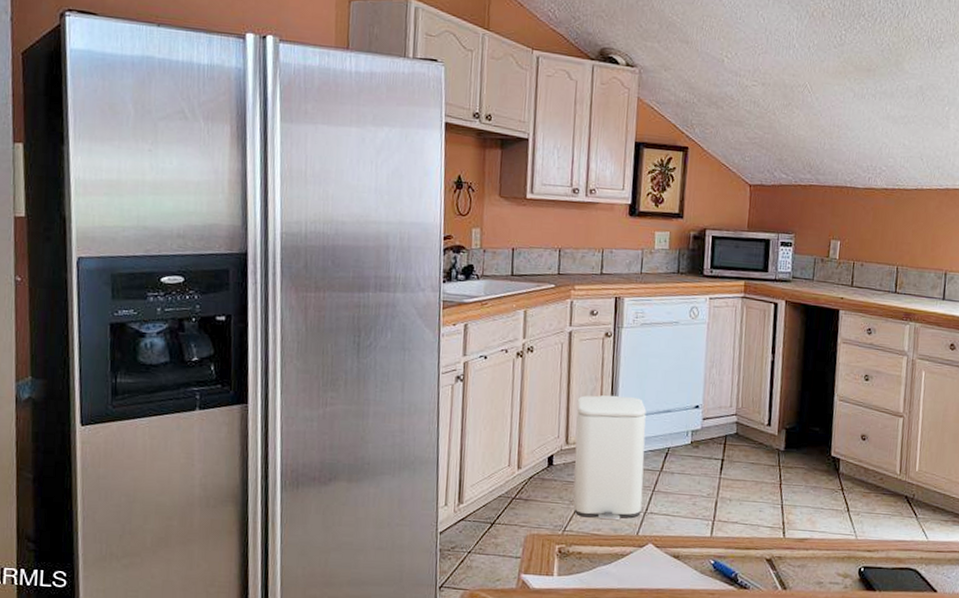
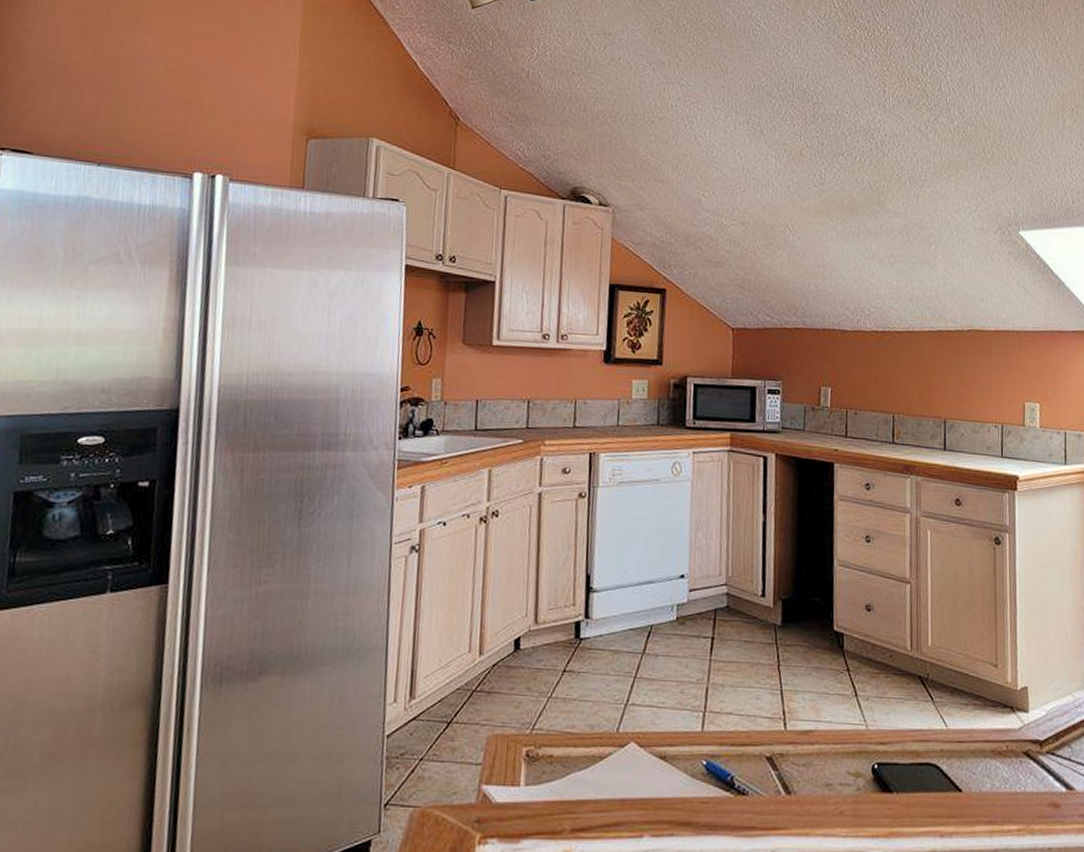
pedal bin: present [573,395,647,521] -> none [543,564,626,716]

